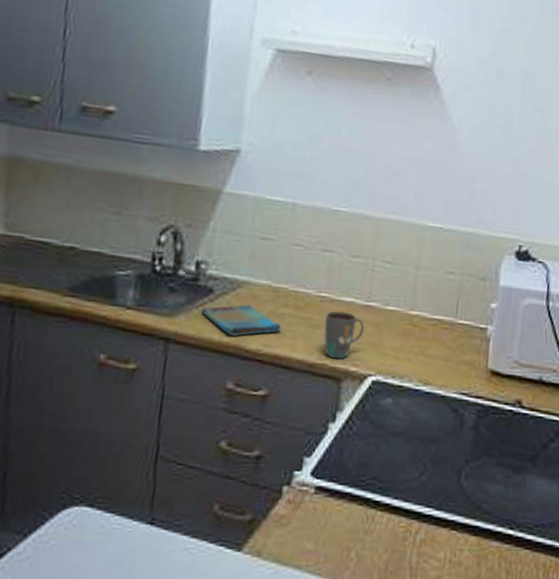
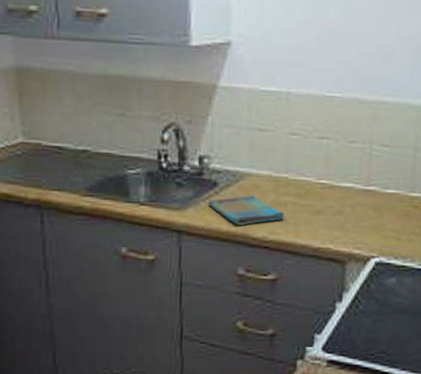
mug: present [324,311,364,360] -> none [325,197,365,243]

